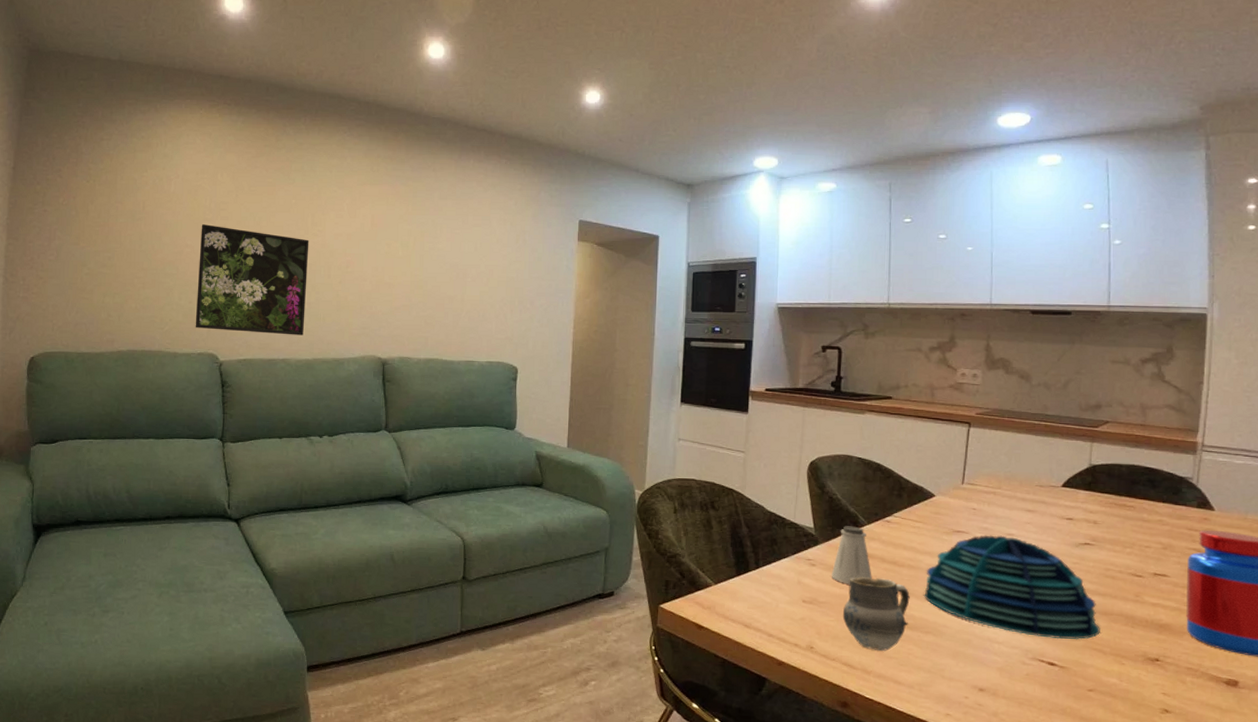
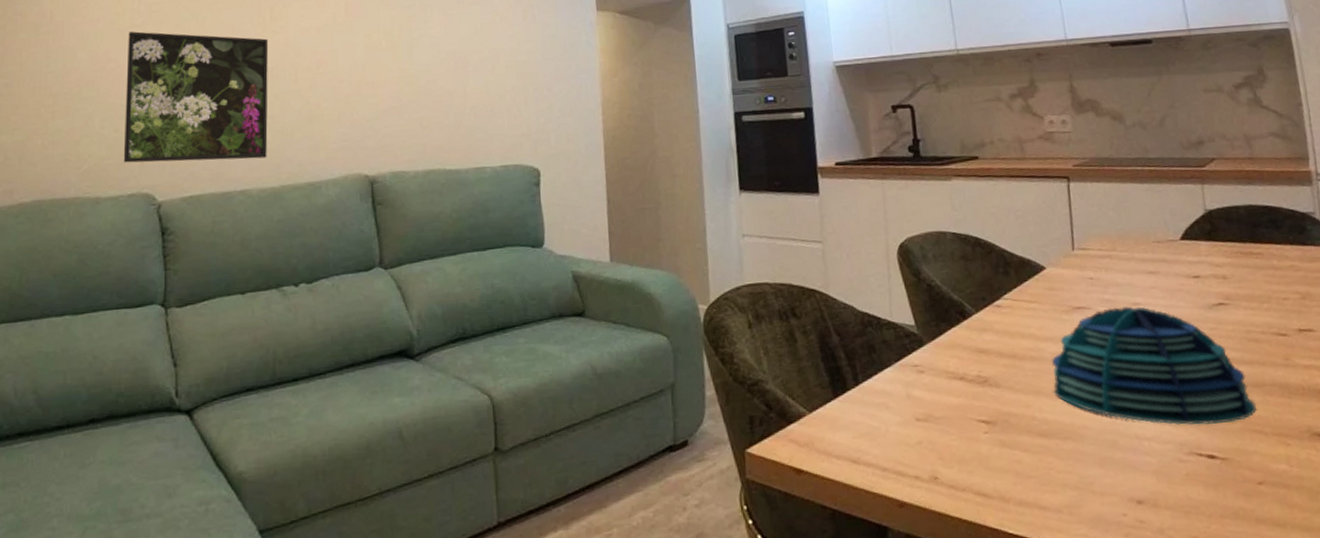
saltshaker: present [831,526,872,585] -> none [943,317,992,391]
cup: present [842,576,910,651] -> none [964,377,1043,471]

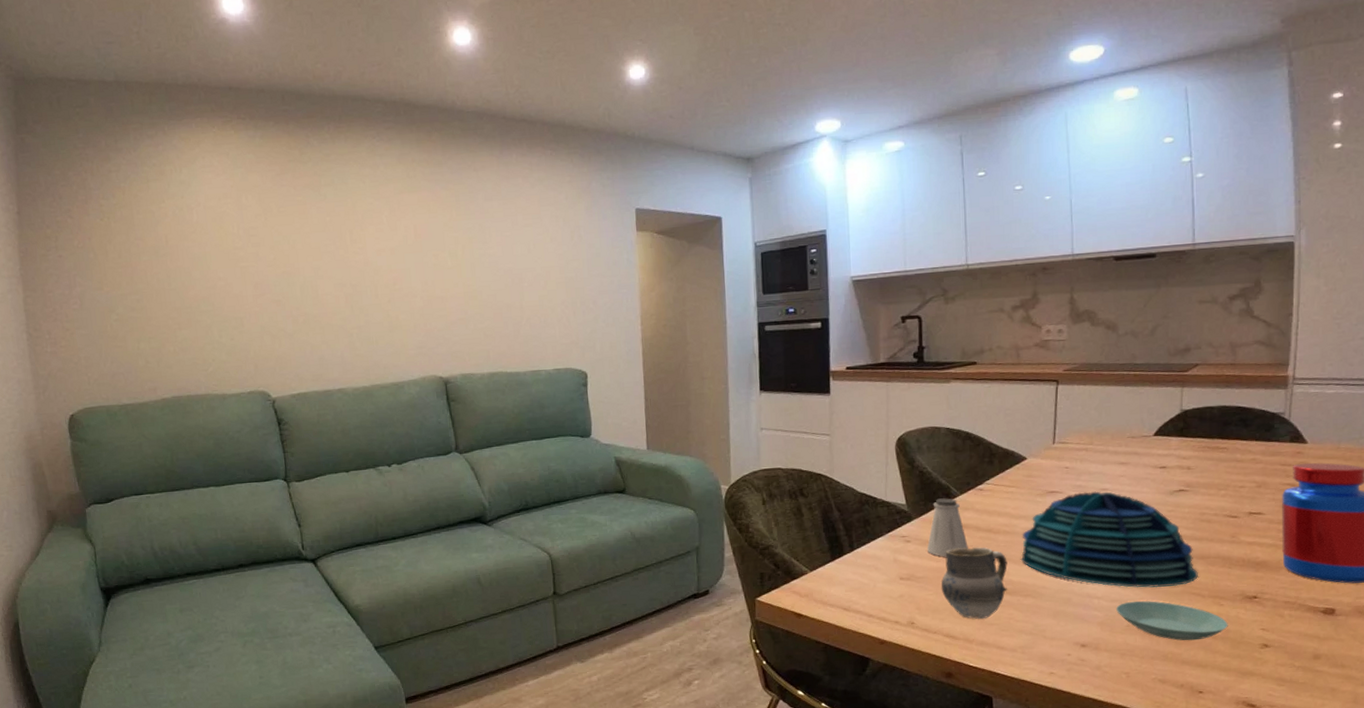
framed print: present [123,31,269,163] -> none [232,253,358,366]
saltshaker: none [943,317,992,391] -> present [926,498,968,557]
cup: none [964,377,1043,471] -> present [941,547,1007,619]
saucer: none [1170,441,1301,493] -> present [1116,601,1228,641]

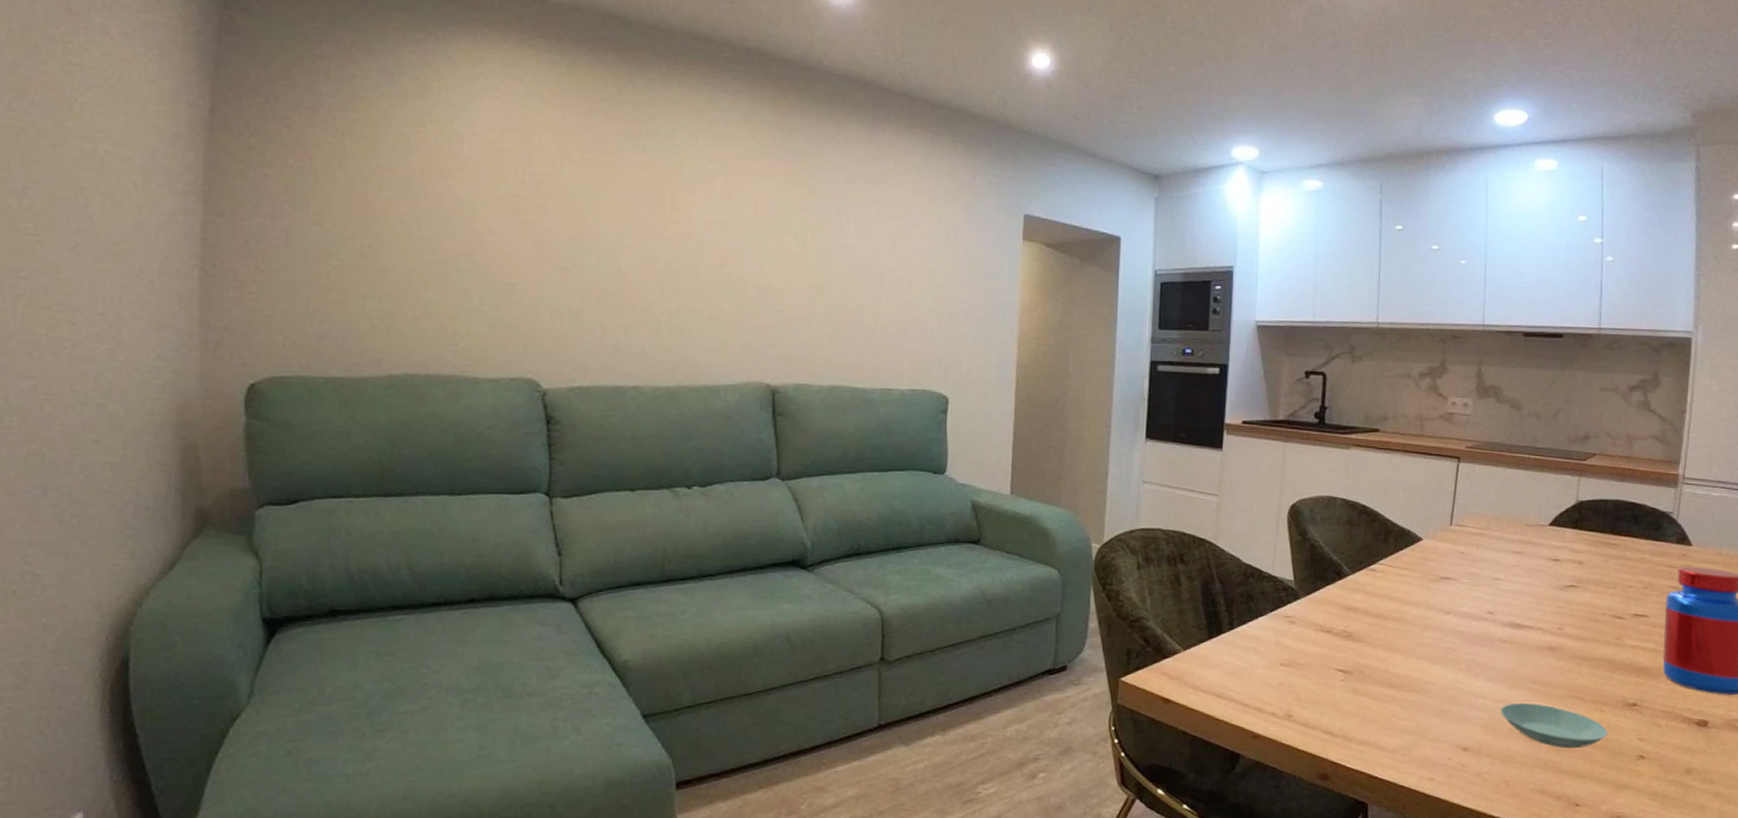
saltshaker: present [926,498,968,557] -> none [1311,577,1356,643]
cup: present [941,547,1007,619] -> none [1323,632,1395,714]
decorative bowl: present [1020,491,1198,588] -> none [1408,580,1583,689]

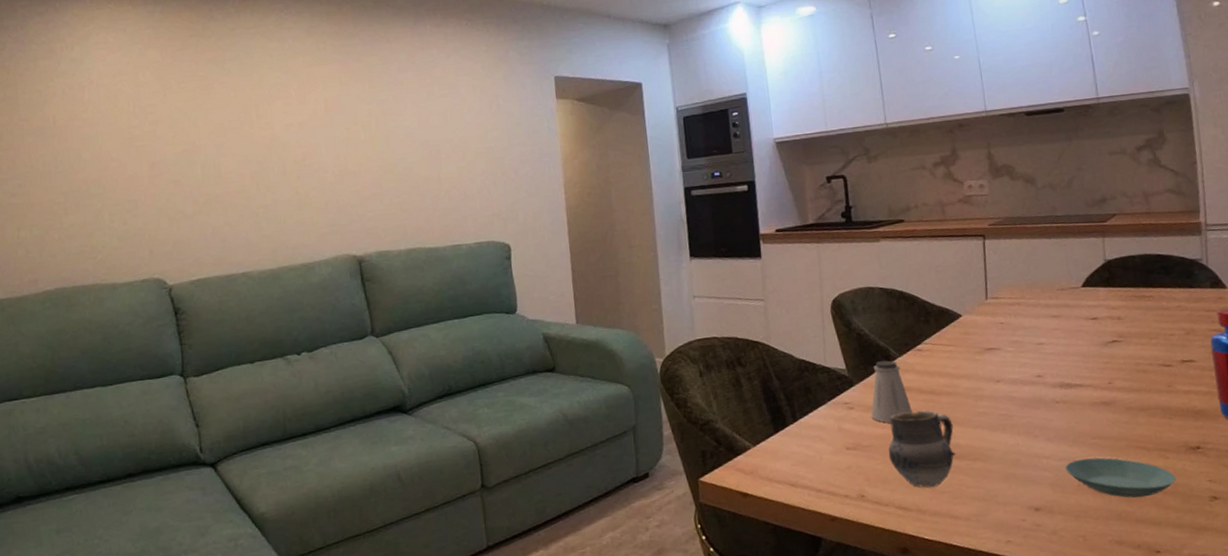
saltshaker: none [1311,577,1356,643] -> present [870,360,913,423]
cup: none [1323,632,1395,714] -> present [888,410,955,488]

